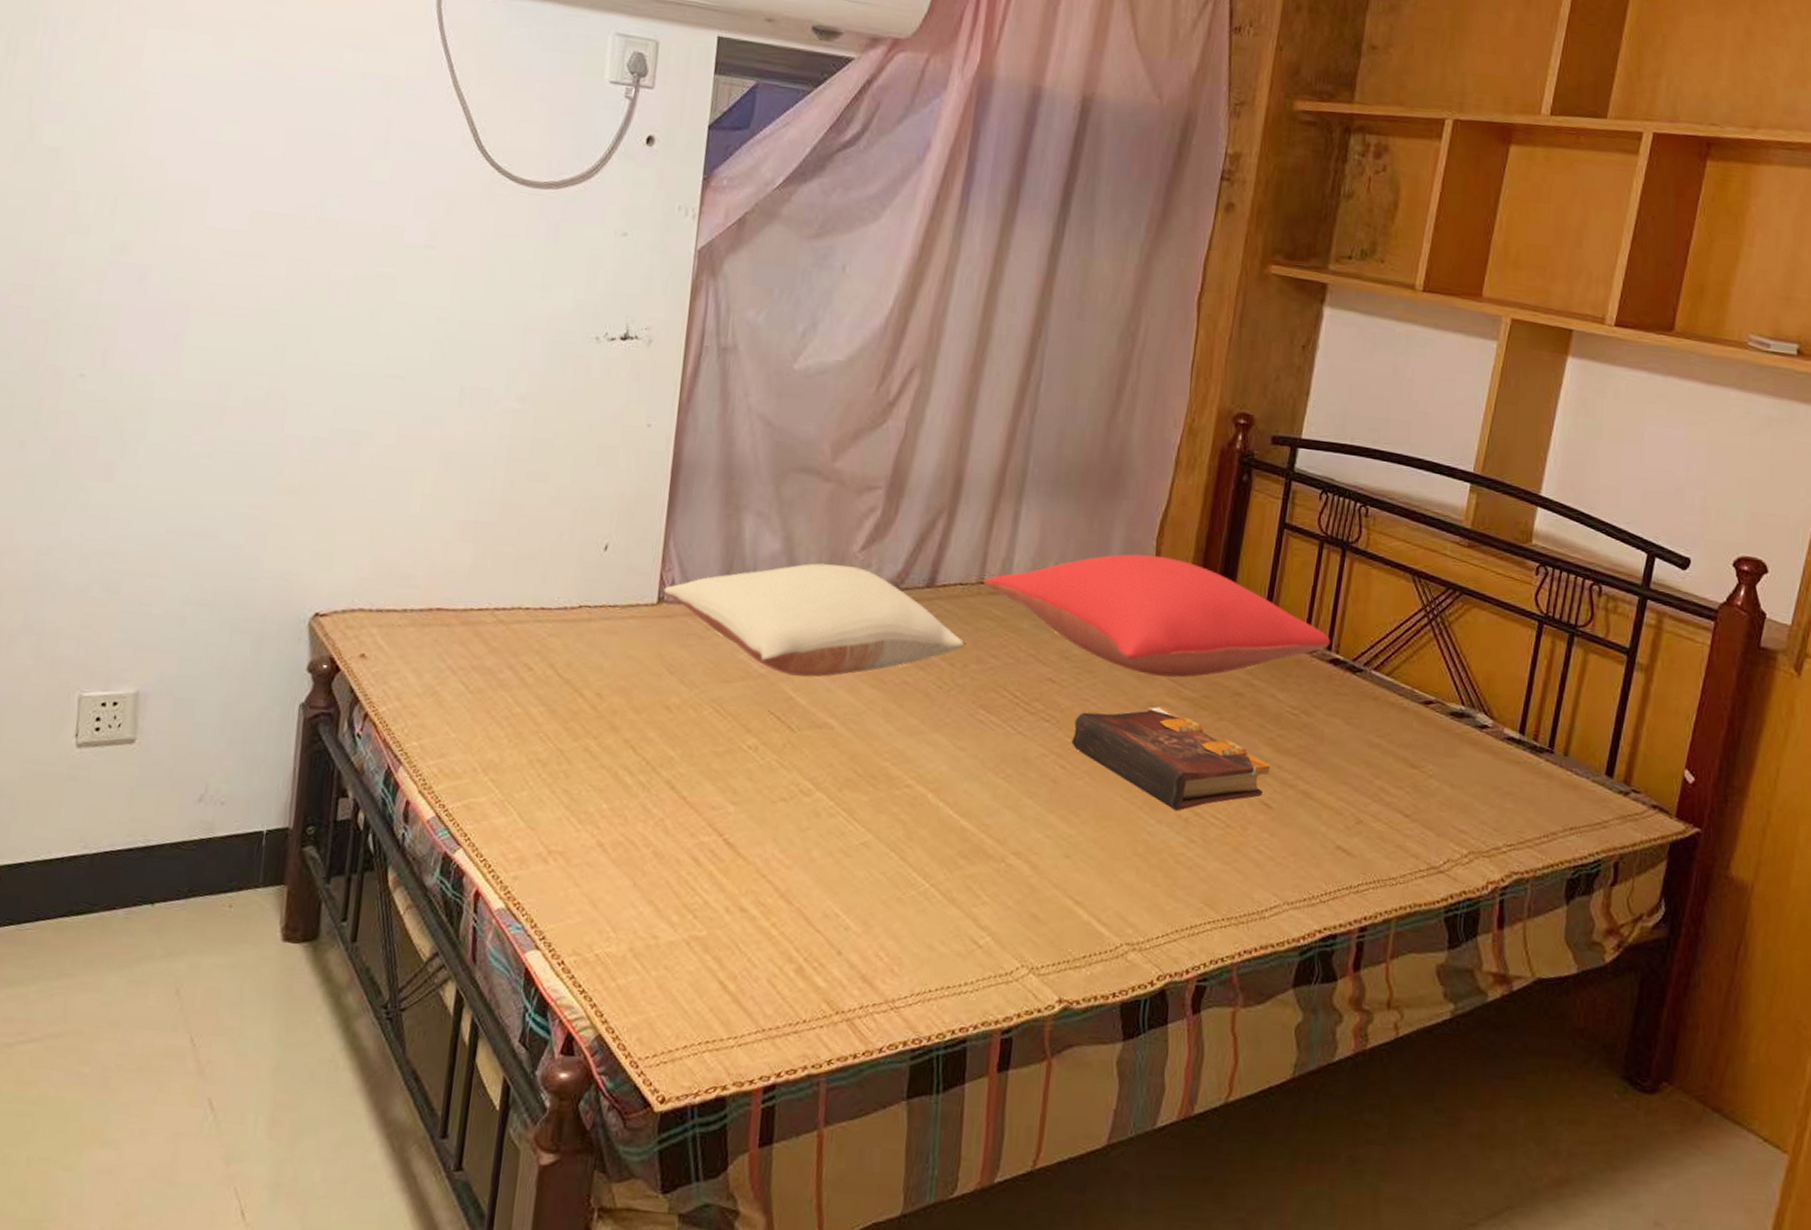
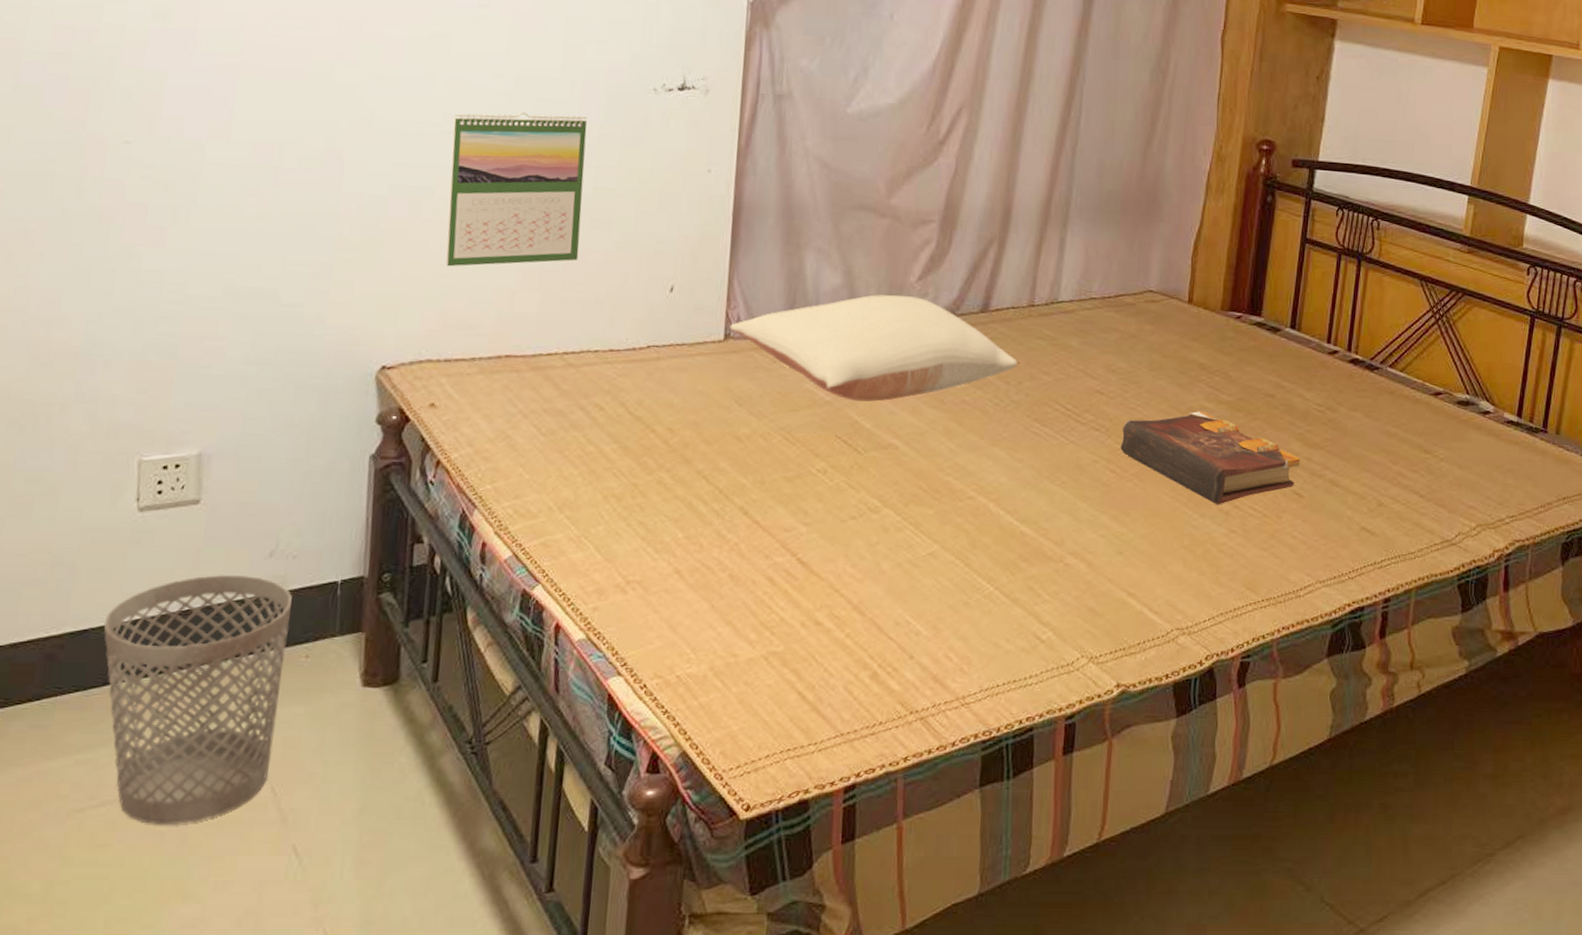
wastebasket: none [38,816,219,1068] -> present [103,575,292,826]
calendar: none [381,357,528,515] -> present [445,111,588,267]
pillow: present [983,554,1331,678] -> none [1034,272,1351,384]

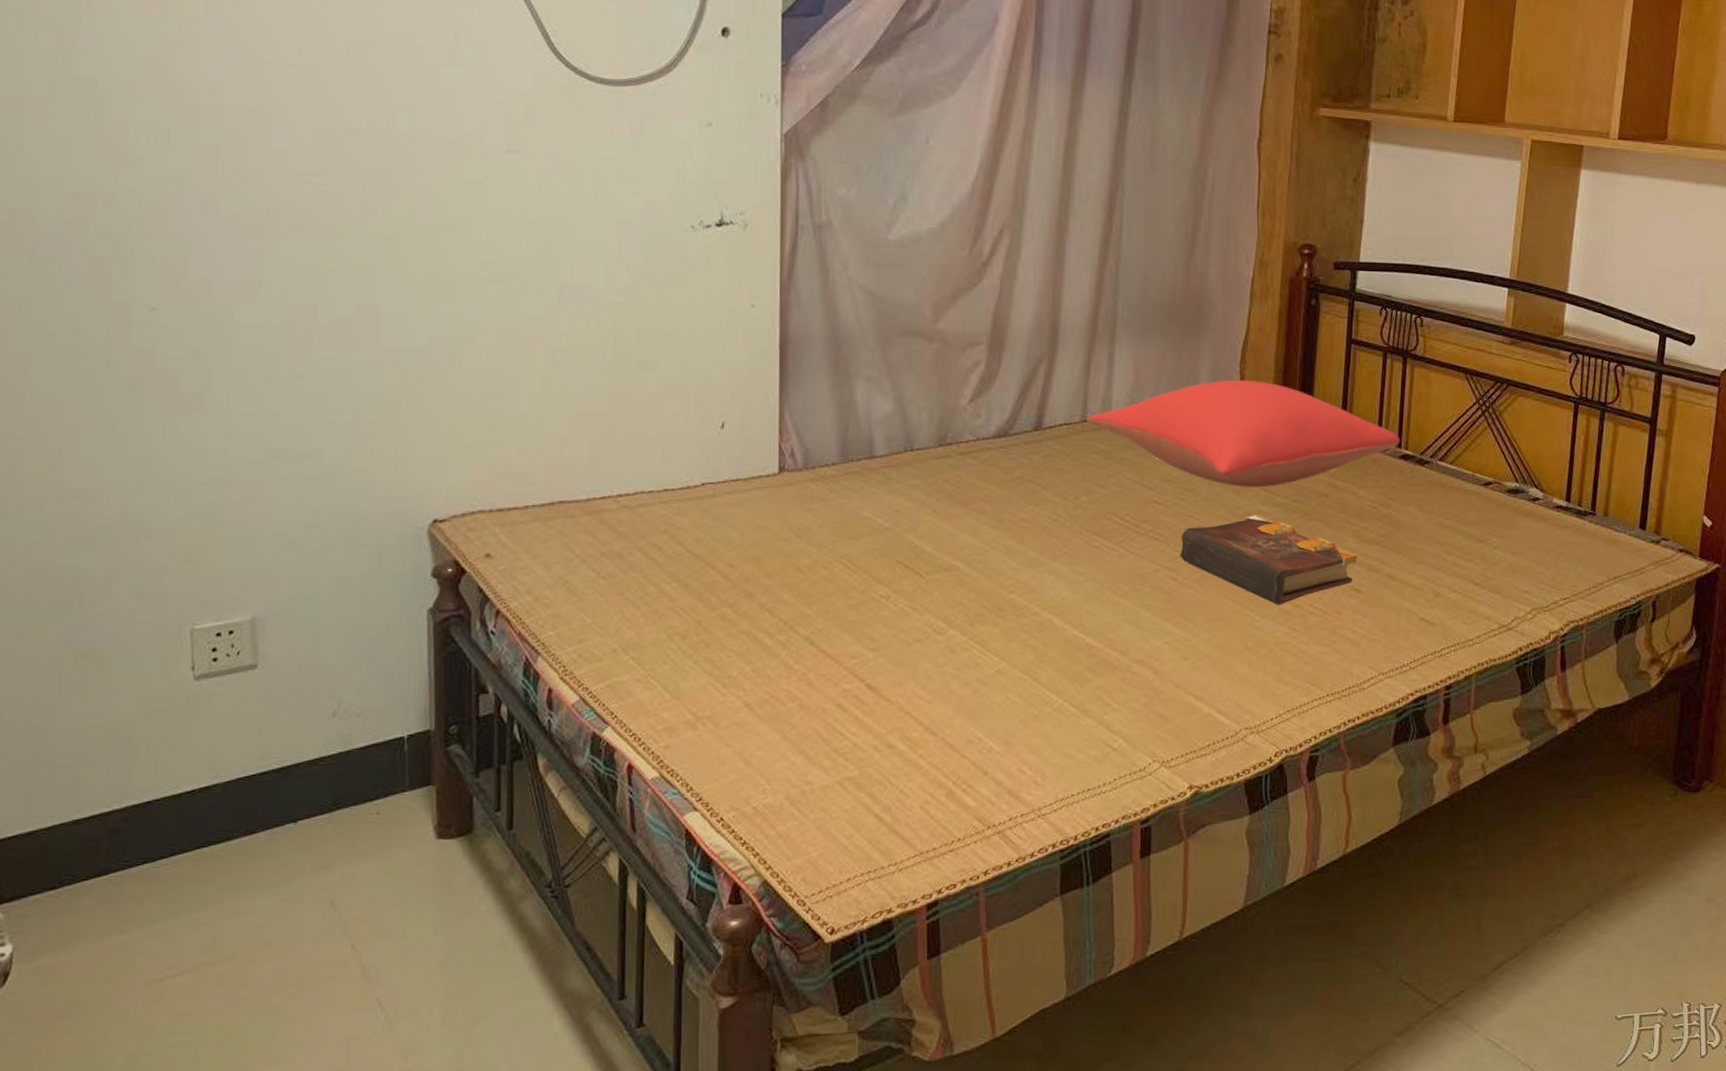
wastebasket: present [103,575,292,826] -> none [167,737,358,990]
calendar: present [445,111,588,267] -> none [489,256,627,416]
pillow: present [730,294,1017,402] -> none [784,419,1073,525]
pillow: none [1034,272,1351,384] -> present [1086,379,1400,487]

